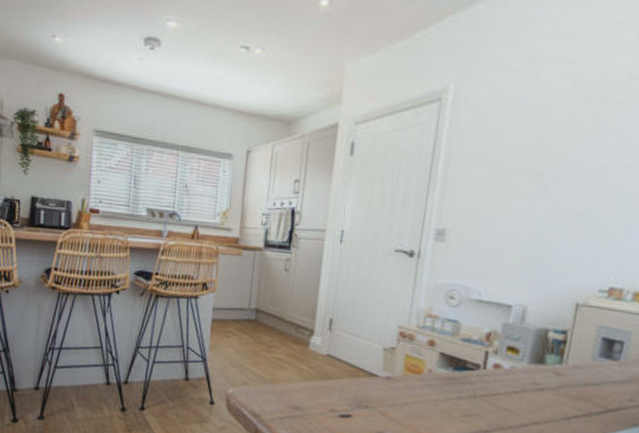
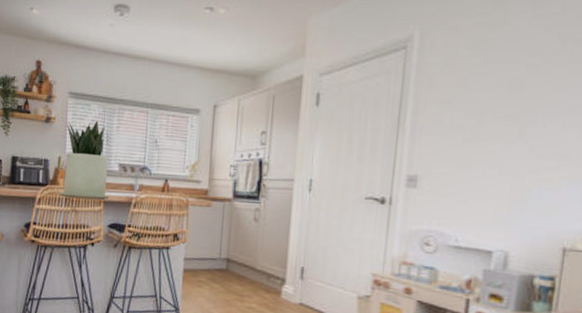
planter: none [83,161,137,247] -> present [59,120,110,201]

